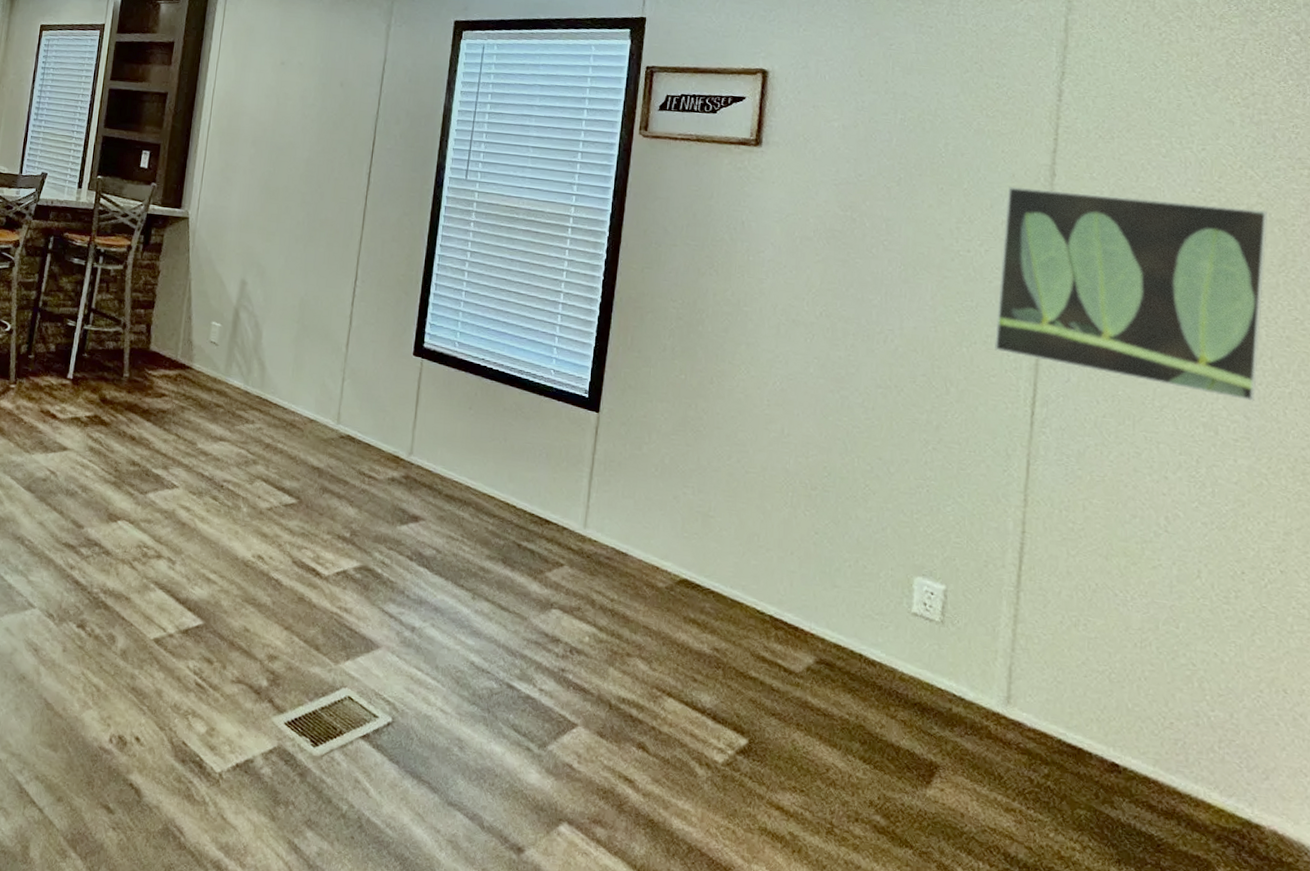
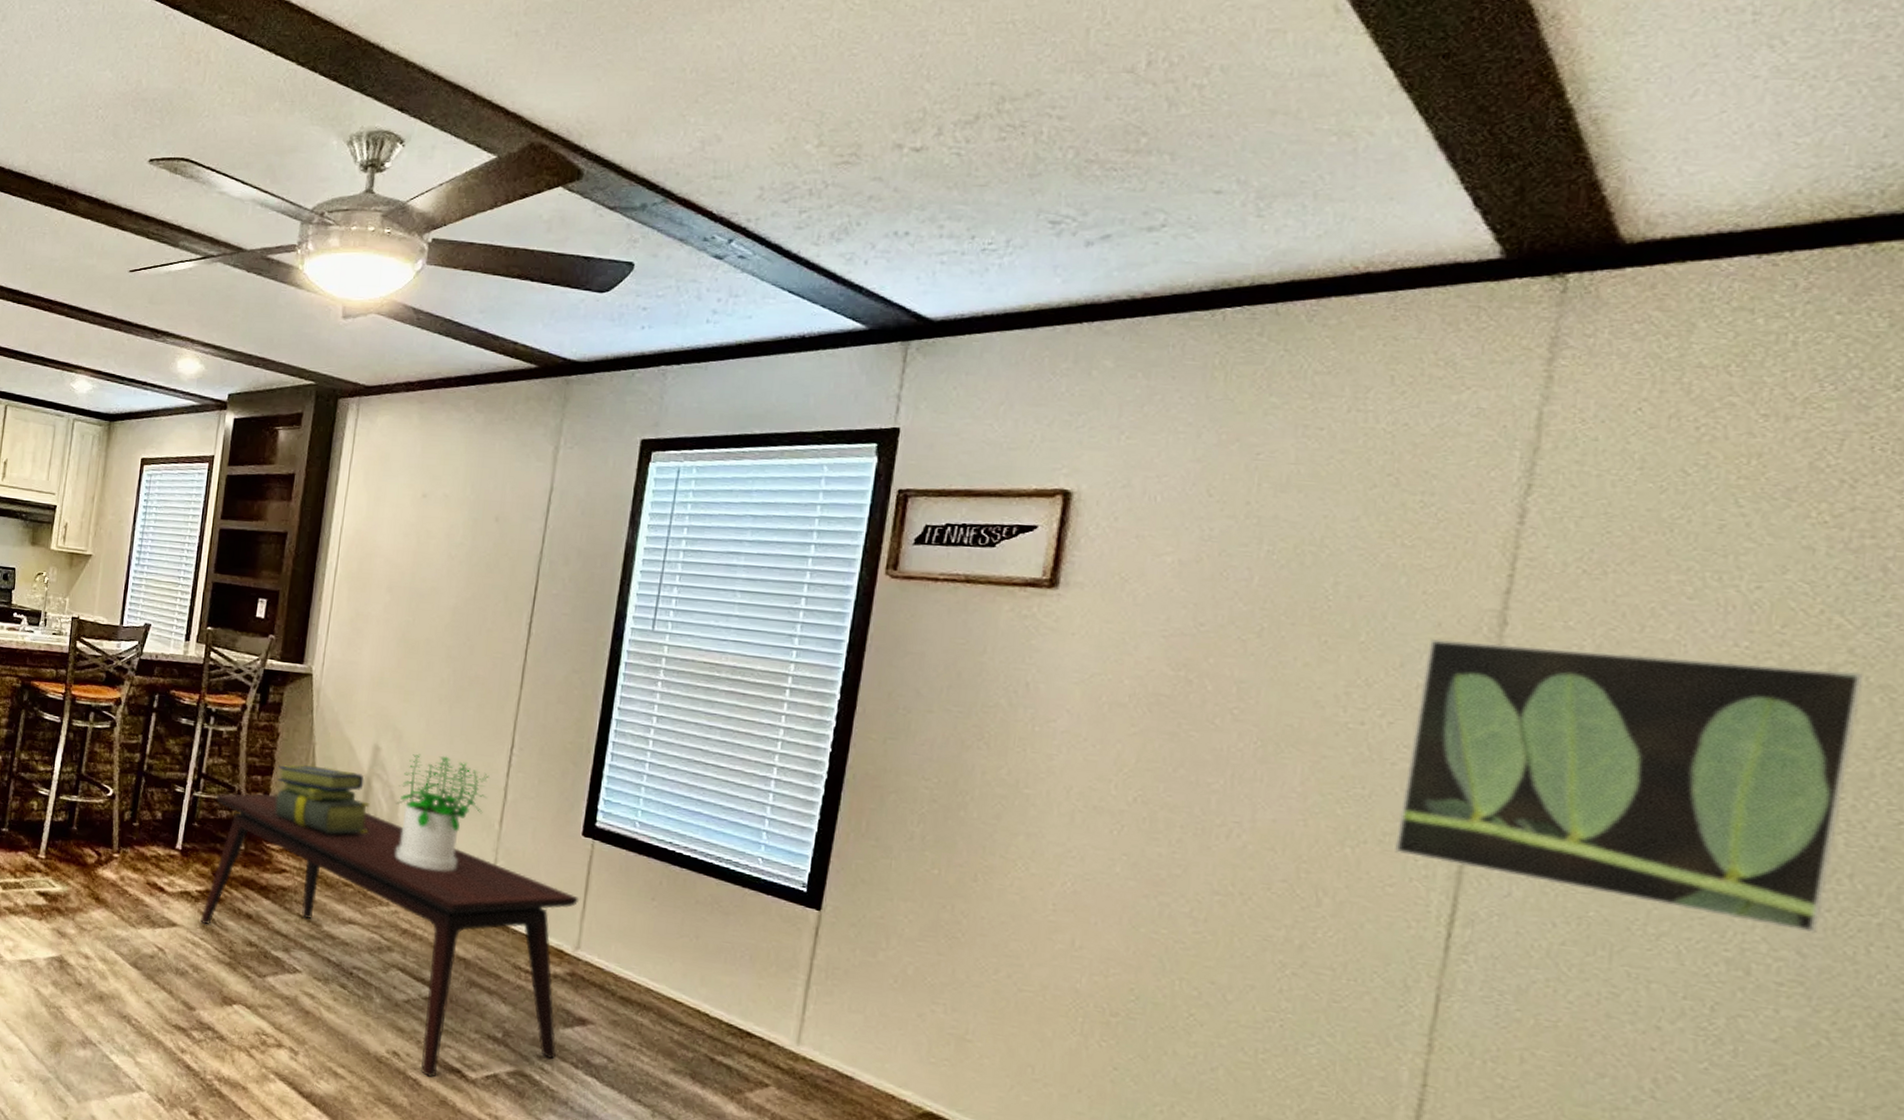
coffee table: none [89,325,412,577] -> present [200,793,580,1077]
stack of books: none [156,298,238,361] -> present [275,764,370,834]
potted plant: none [259,287,337,391] -> present [395,754,489,872]

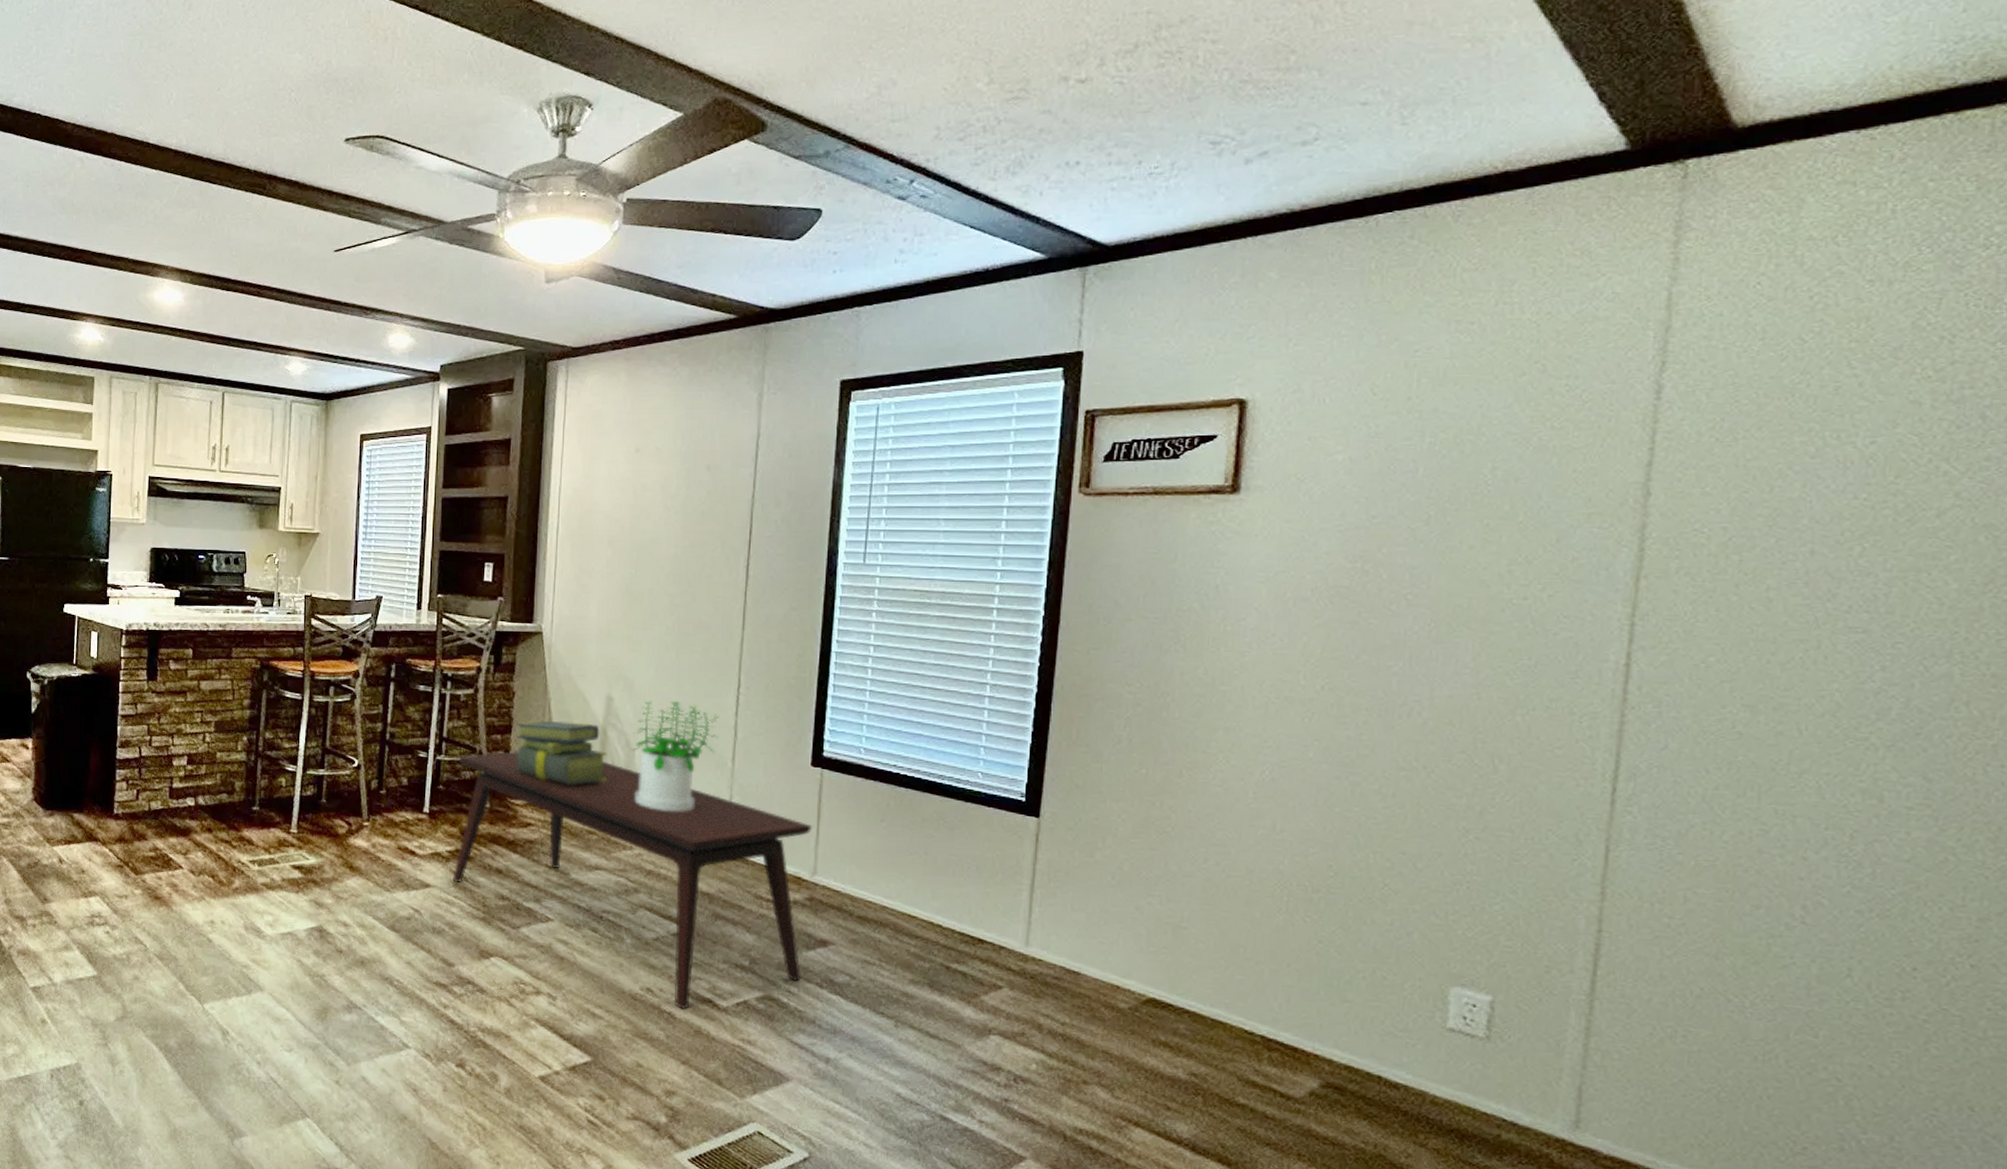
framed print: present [1394,638,1864,934] -> none [1560,513,1970,759]

